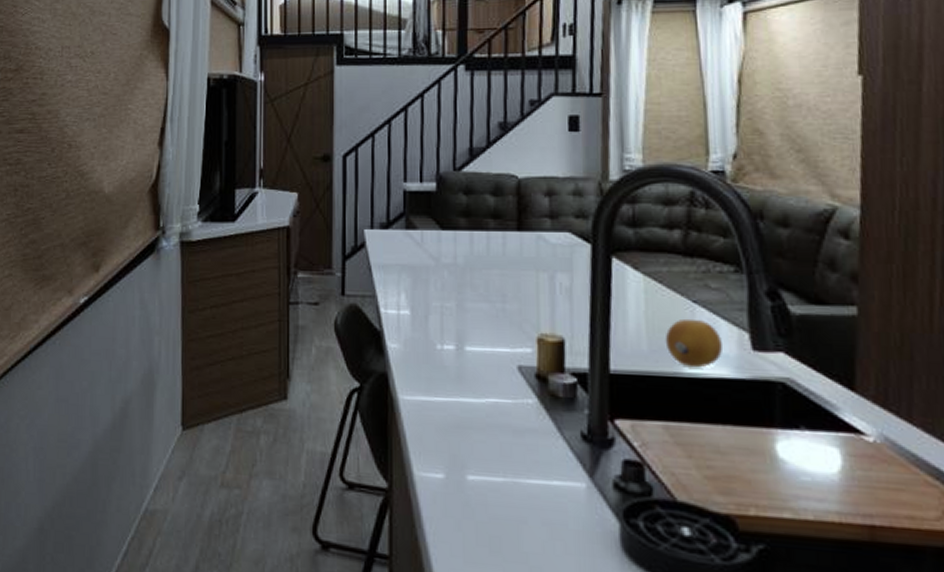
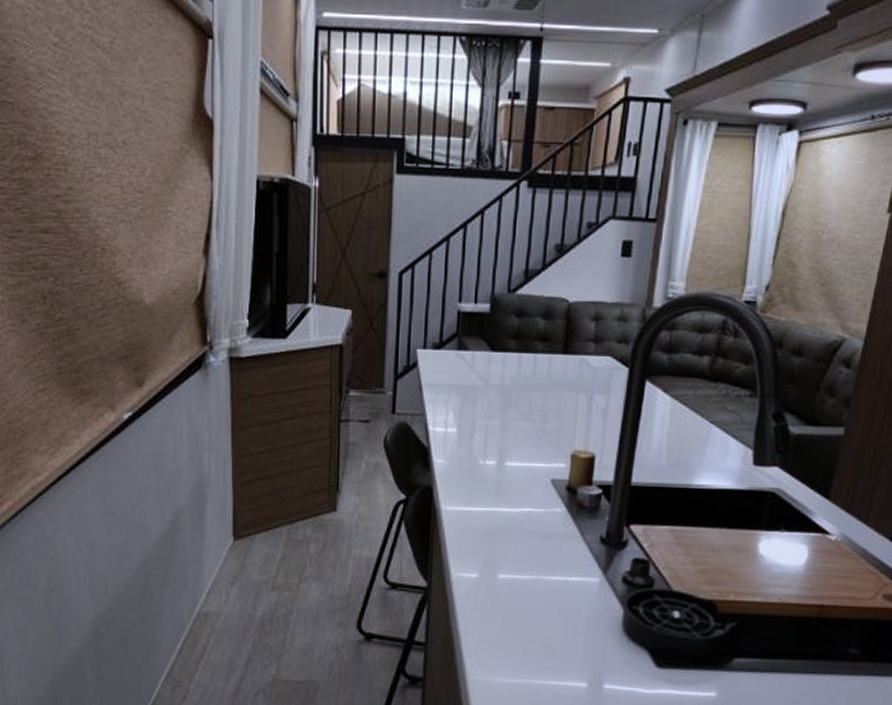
fruit: present [665,318,724,367] -> none [681,437,730,479]

